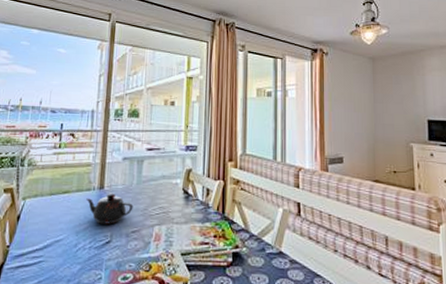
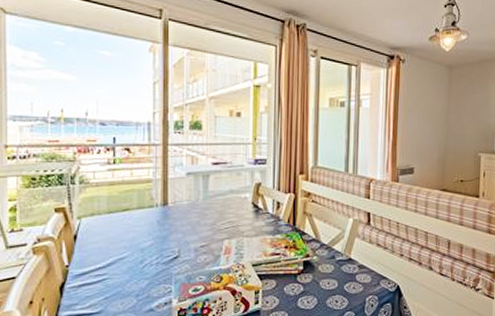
teapot: present [86,193,134,225] -> none [149,209,201,240]

